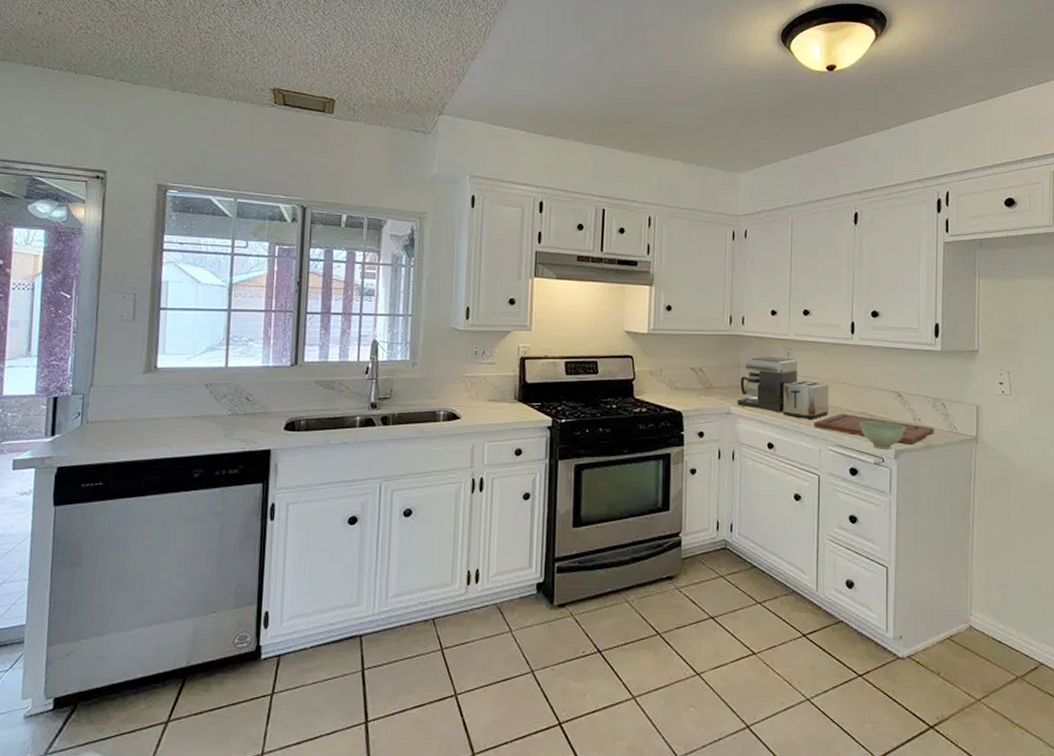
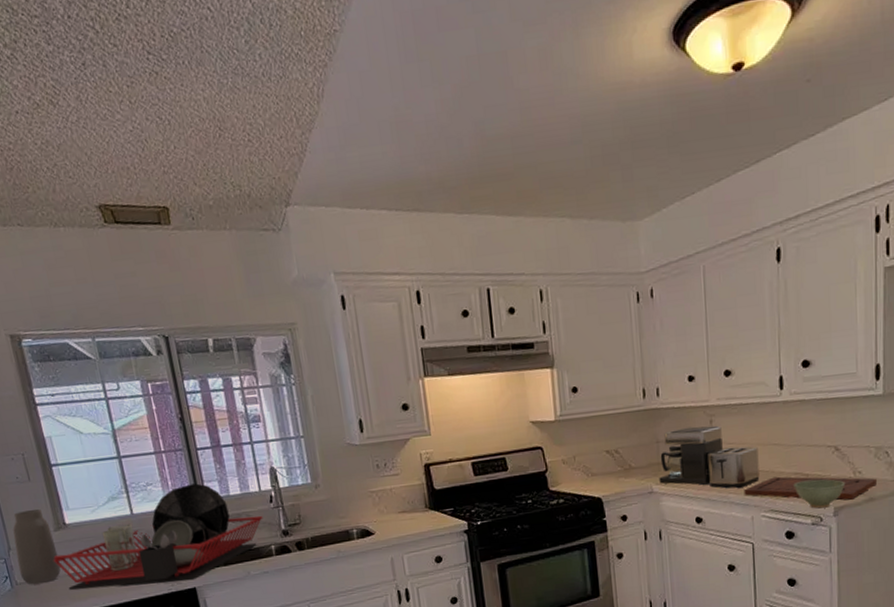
vase: none [94,348,140,425] -> present [13,509,61,585]
dish rack: none [132,345,355,442] -> present [53,483,263,590]

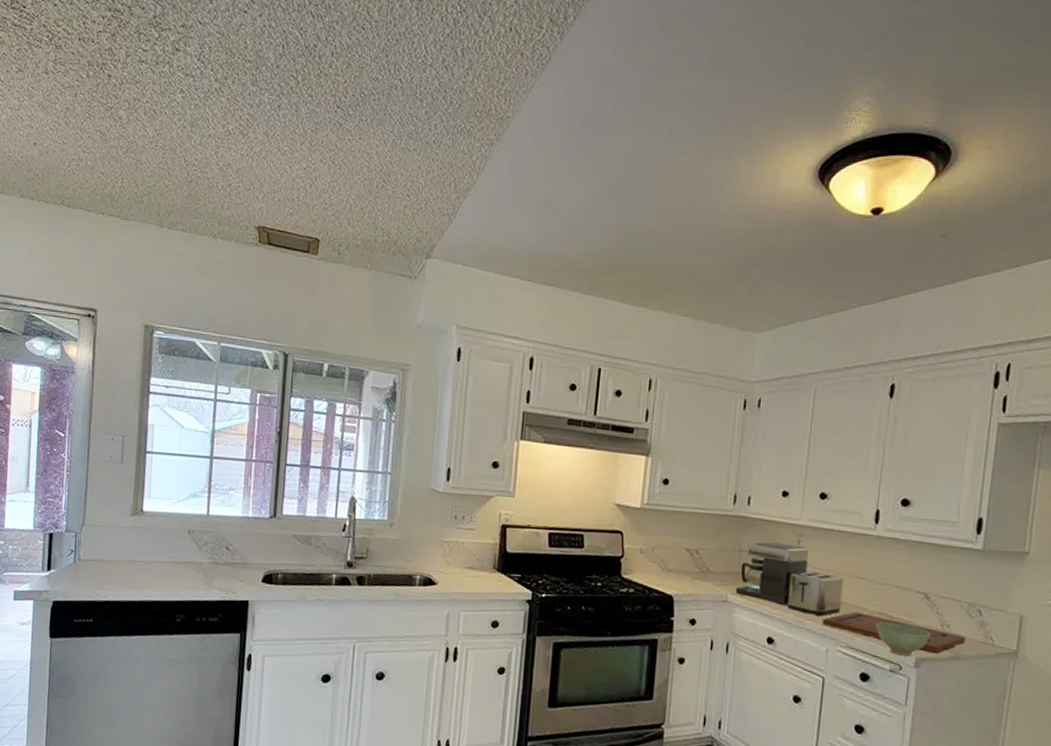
vase: present [13,509,61,585] -> none [85,490,128,565]
dish rack: present [53,483,263,590] -> none [120,497,332,593]

